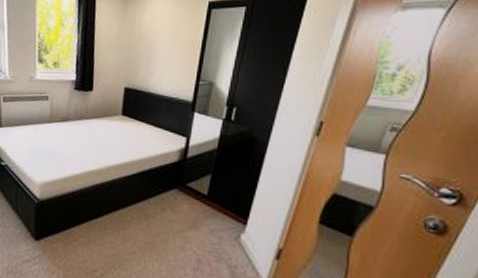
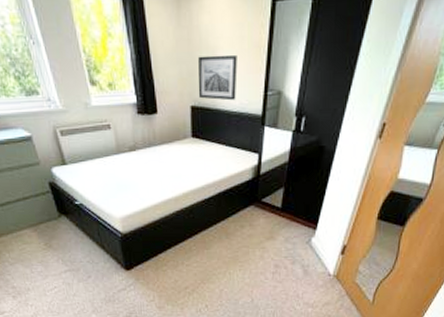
wall art: none [133,47,173,86] -> present [198,54,237,101]

